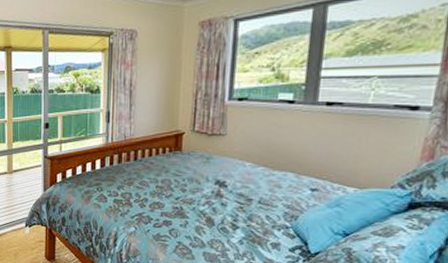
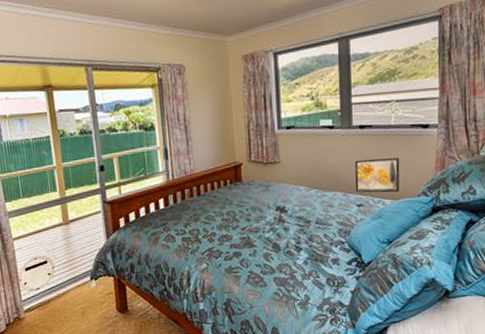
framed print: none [311,140,374,180] -> present [354,158,400,193]

